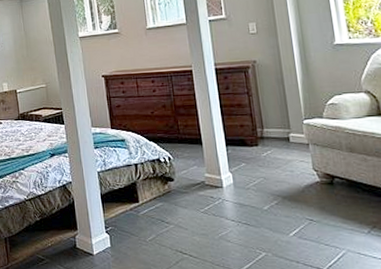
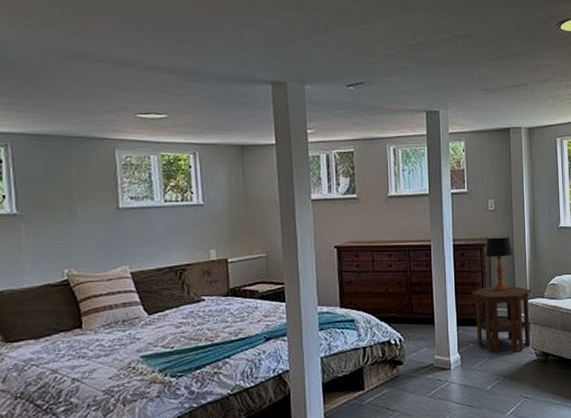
side table: none [239,106,311,174] -> present [472,285,532,353]
table lamp: none [249,56,282,113] -> present [485,235,513,292]

